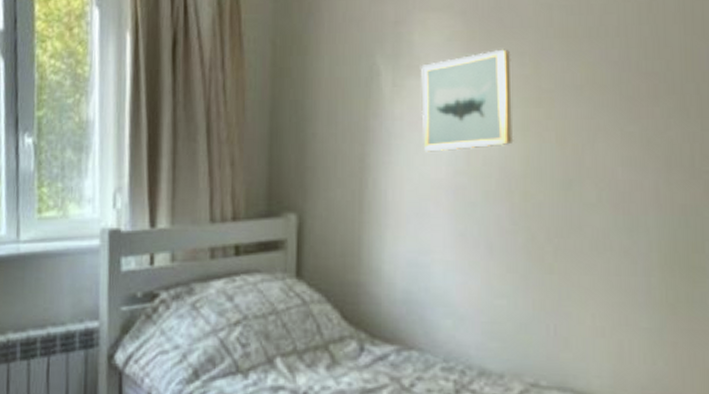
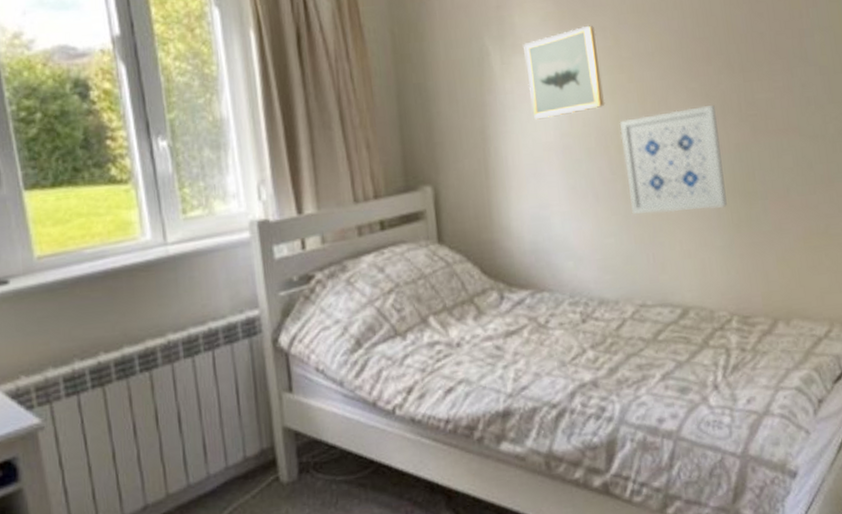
wall art: none [529,154,662,281] -> present [619,105,727,214]

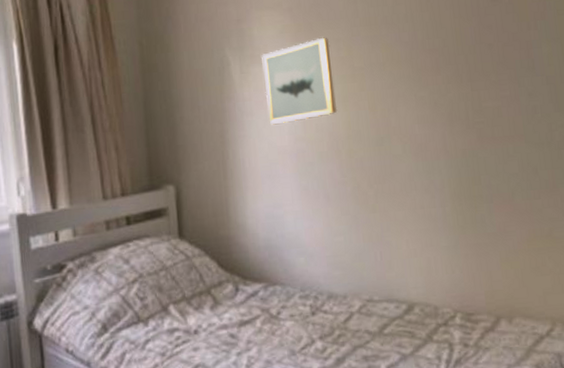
wall art: present [619,105,727,214] -> none [350,113,453,215]

